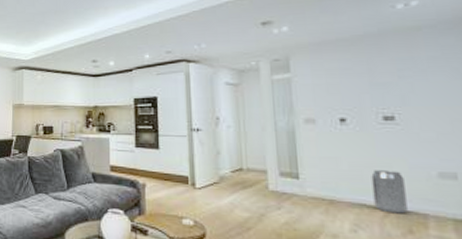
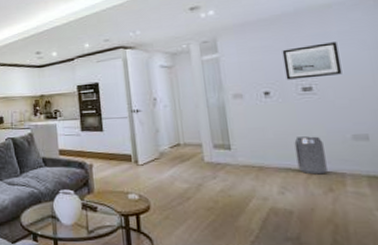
wall art: none [362,68,430,107] -> present [282,42,342,80]

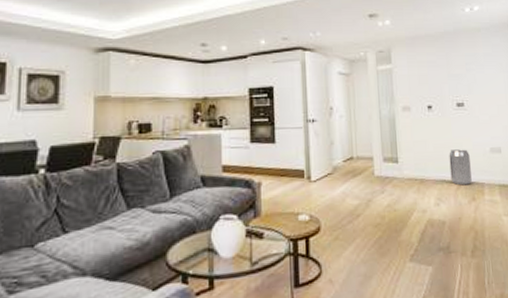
wall art: present [282,42,342,80] -> none [443,63,485,95]

